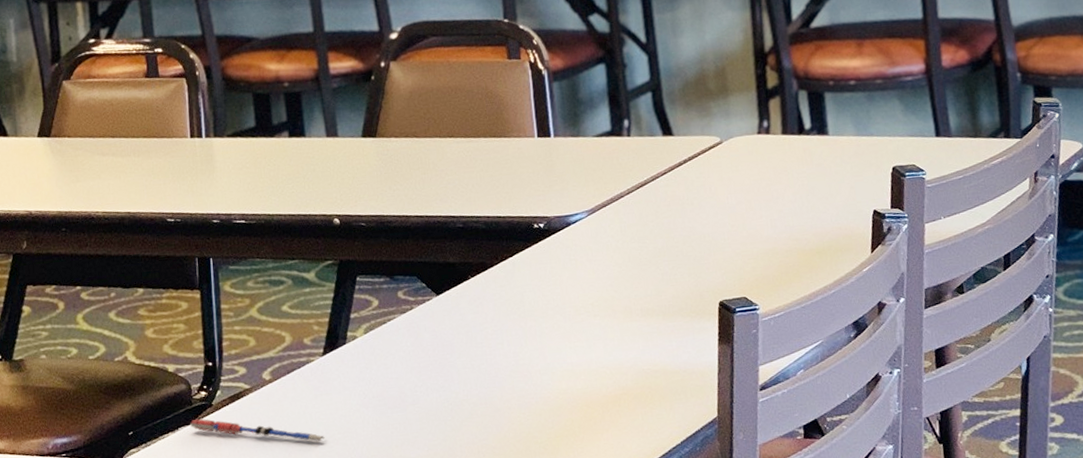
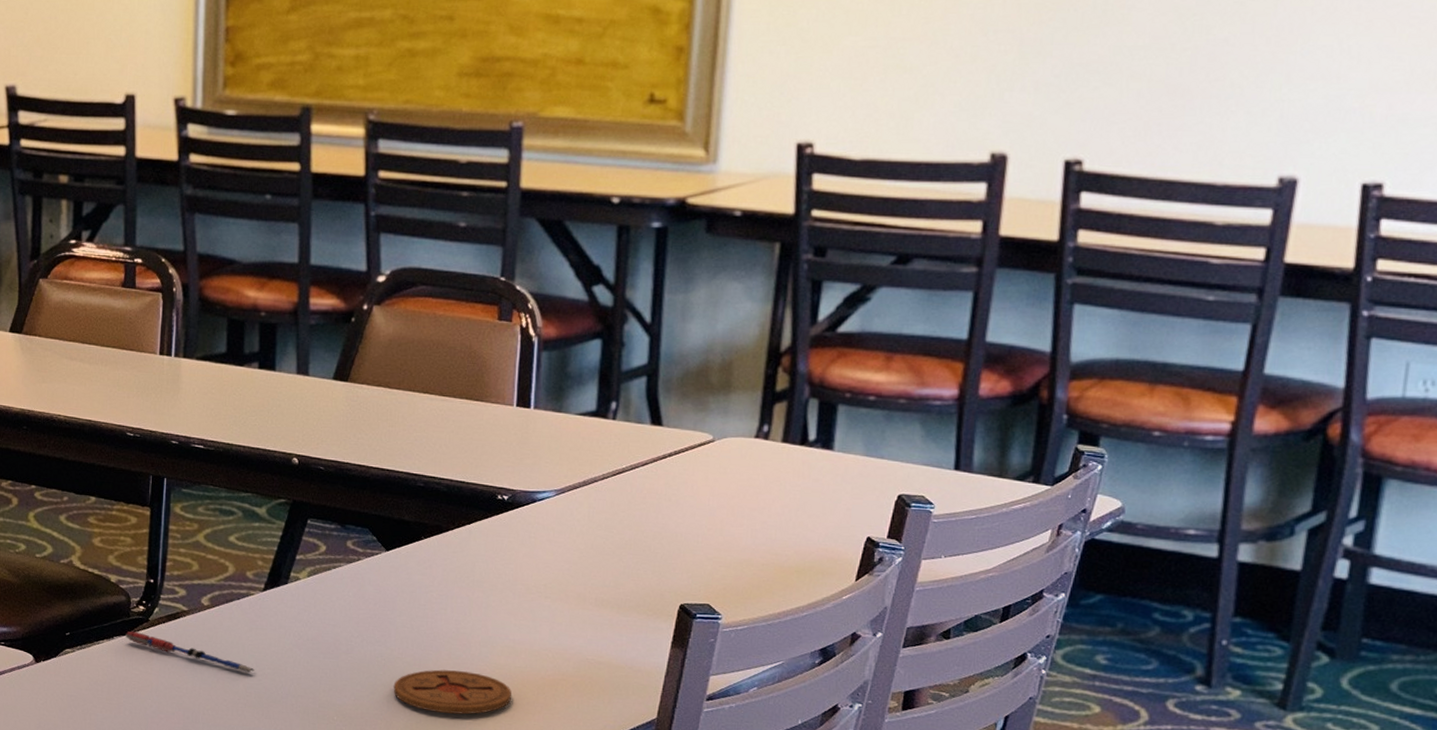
coaster: none [463,402,579,449] -> present [393,669,512,715]

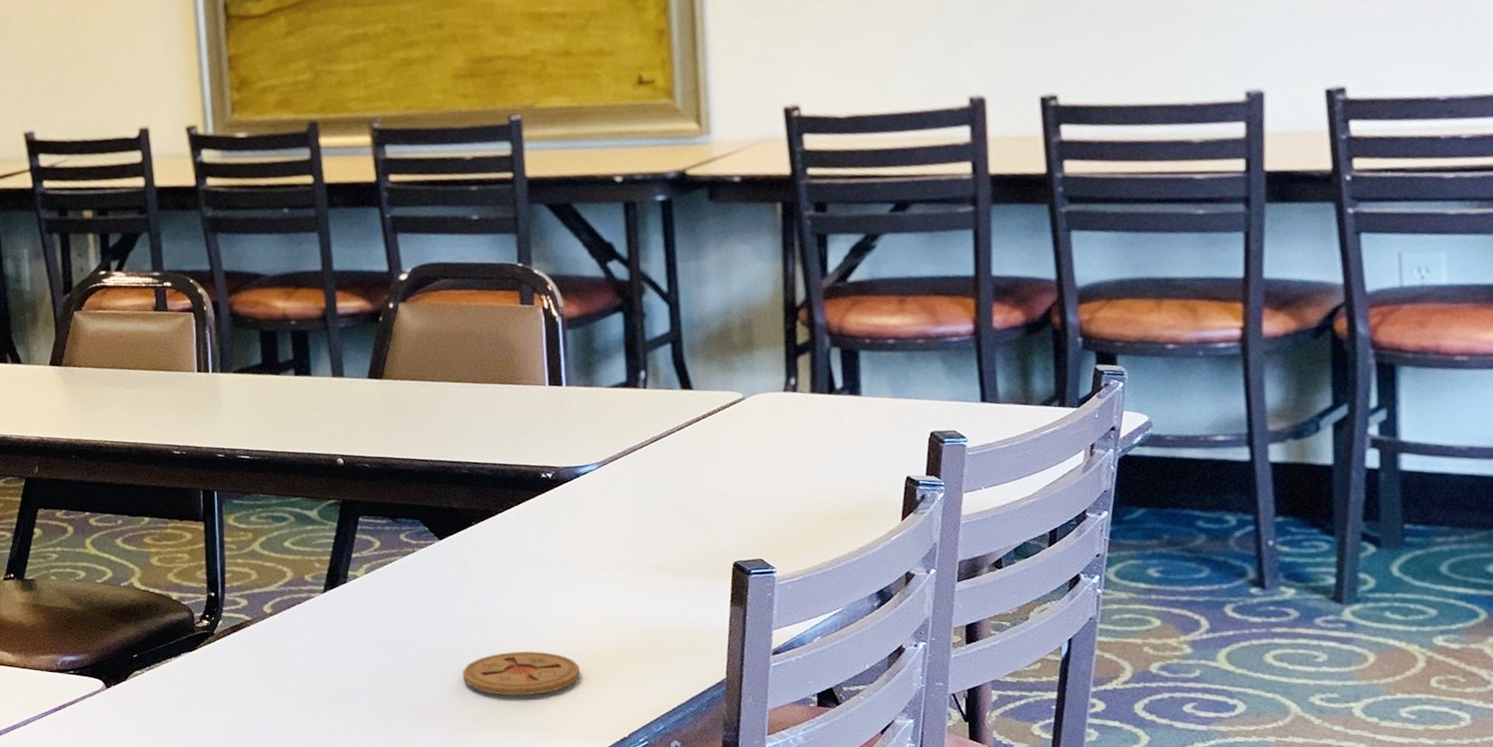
pen: present [124,631,254,674] -> none [191,646,323,677]

